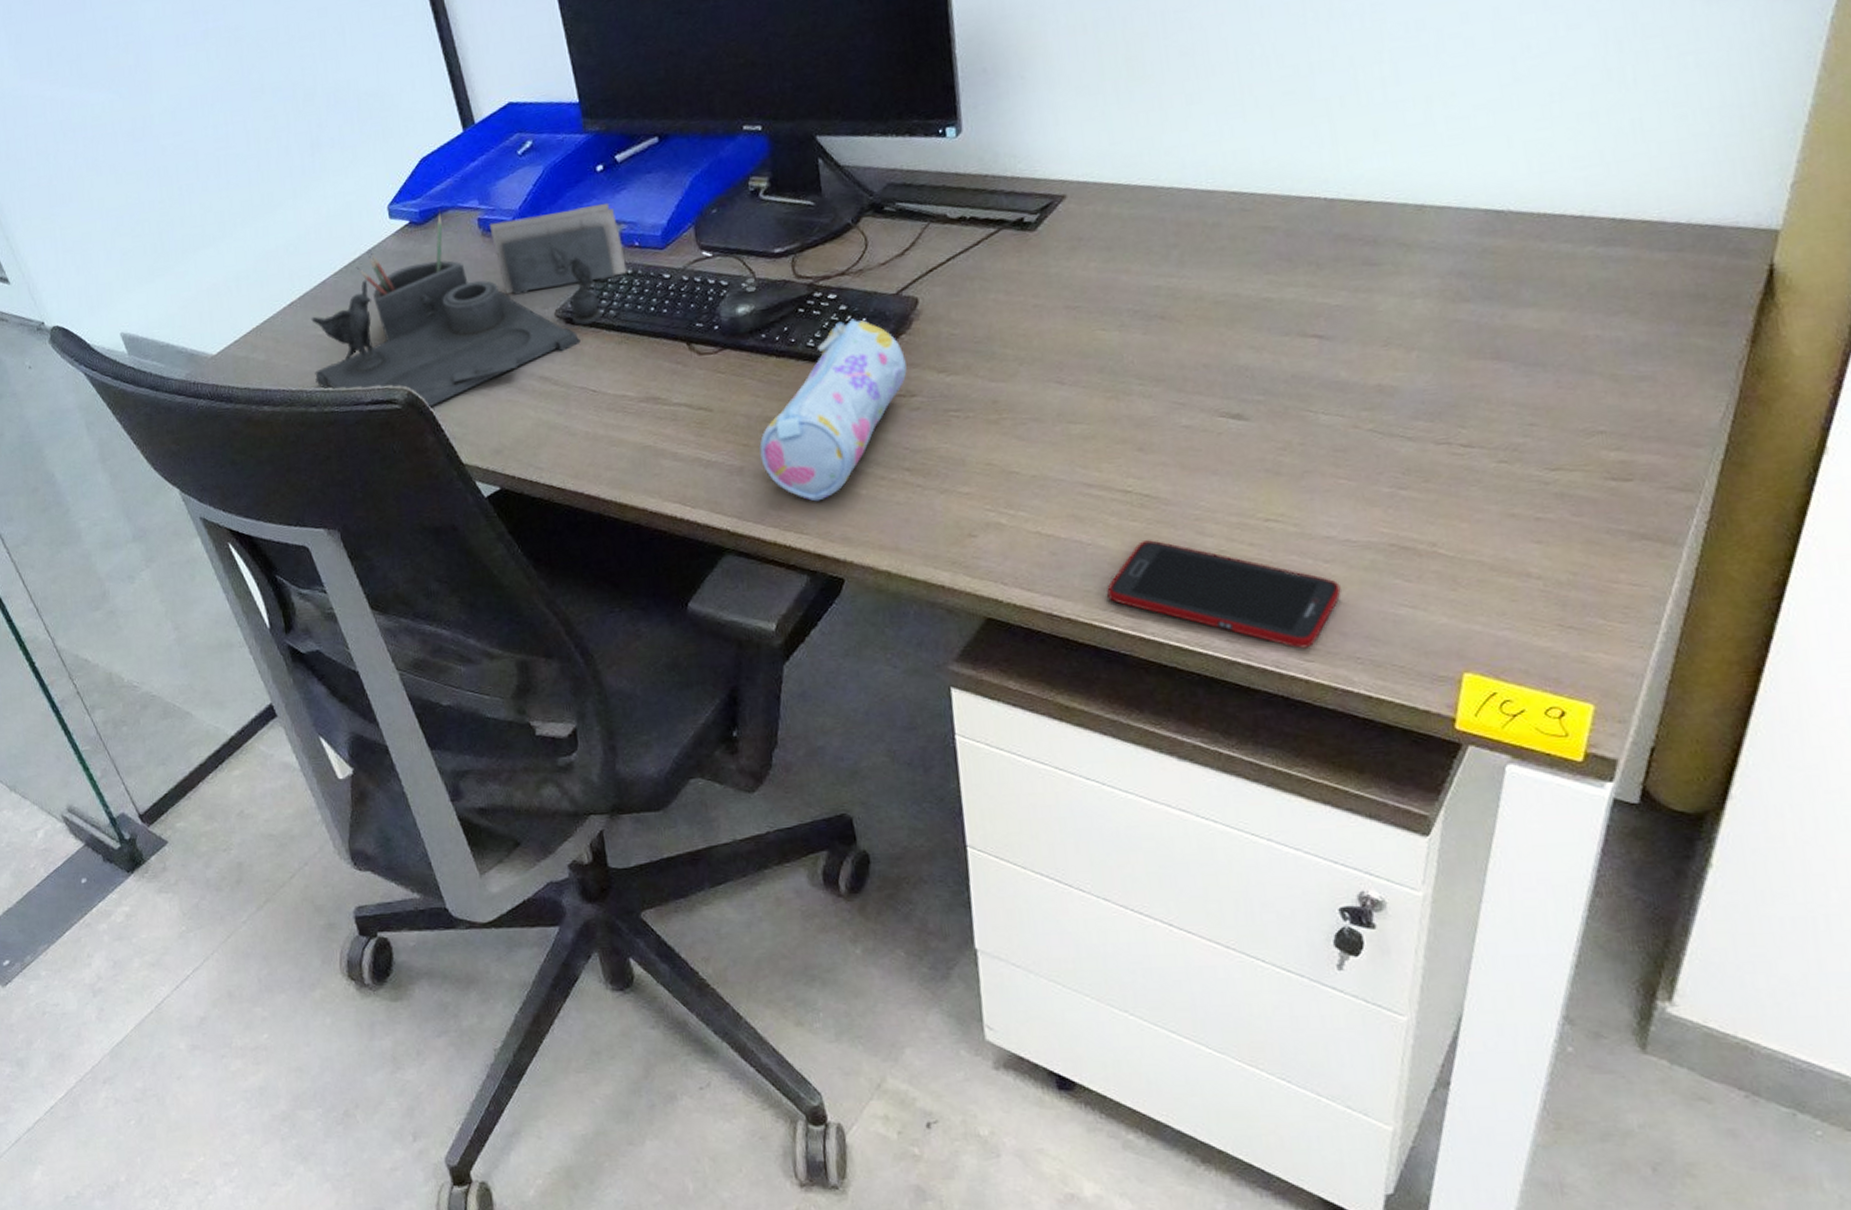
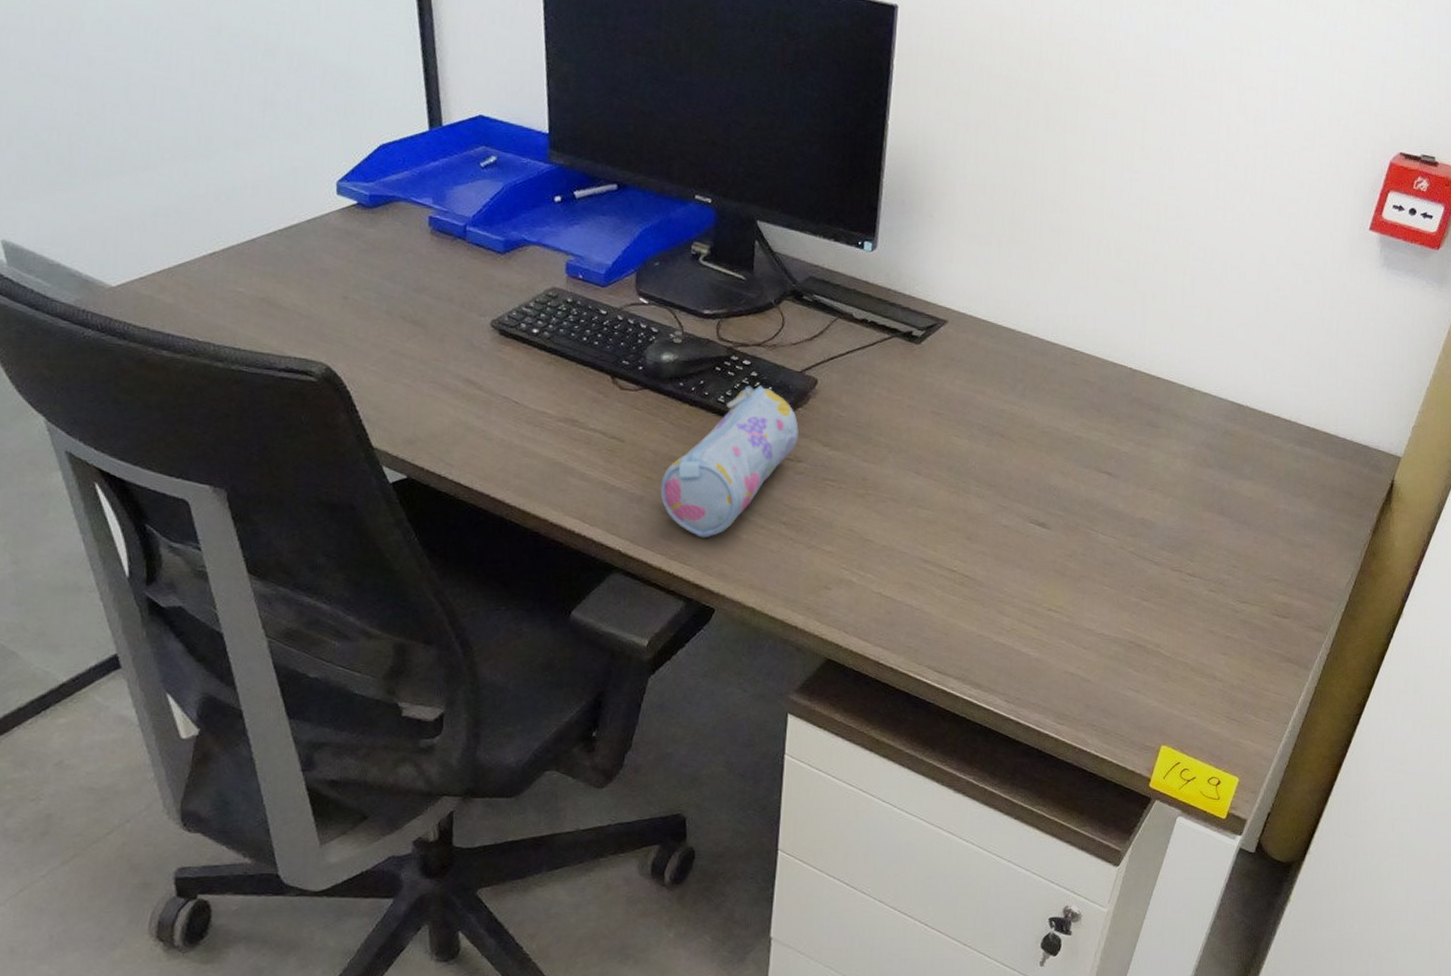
desk organizer: present [311,202,627,408] -> none [226,198,567,387]
cell phone: present [1107,540,1341,649] -> none [924,612,1091,714]

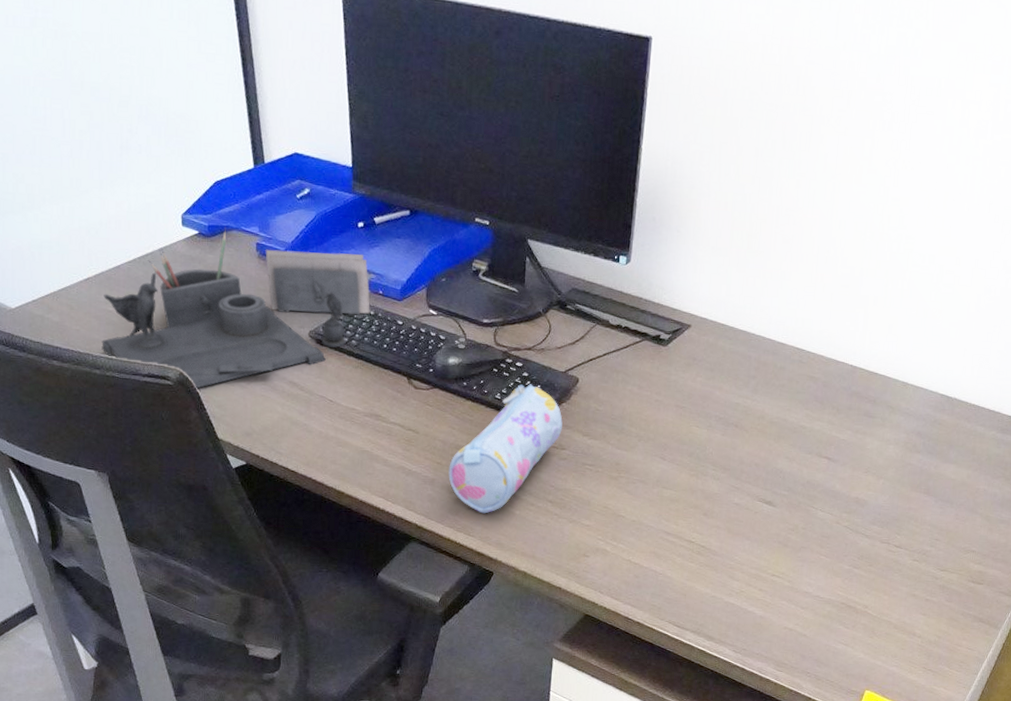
desk organizer: none [226,198,567,387] -> present [101,228,370,389]

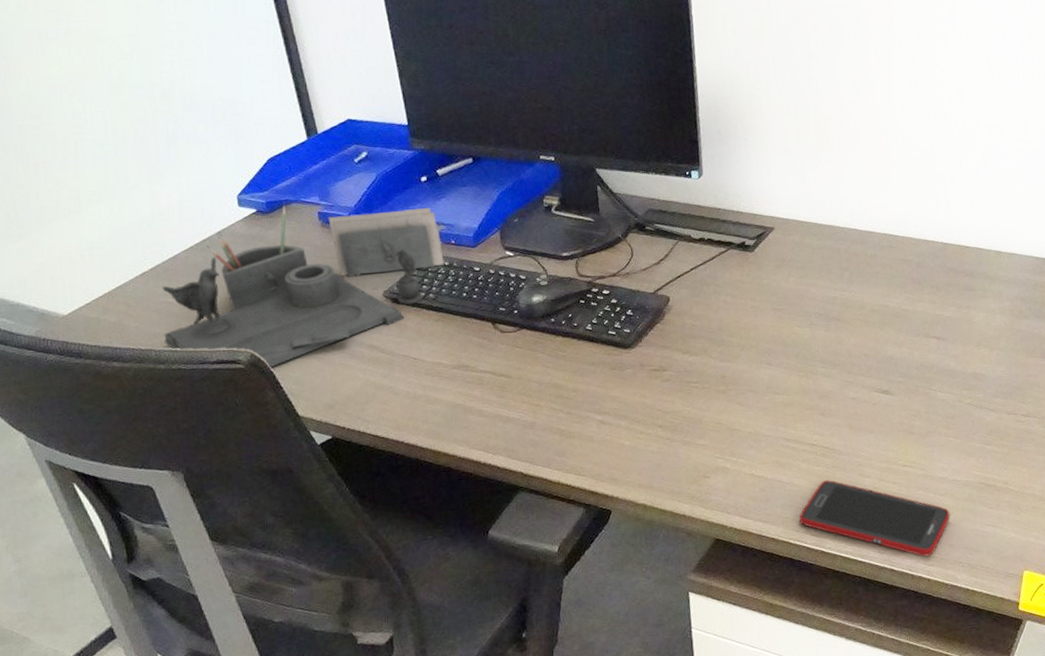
pencil case: present [448,384,563,514] -> none [548,310,661,450]
cell phone: none [666,577,807,662] -> present [799,480,950,557]

